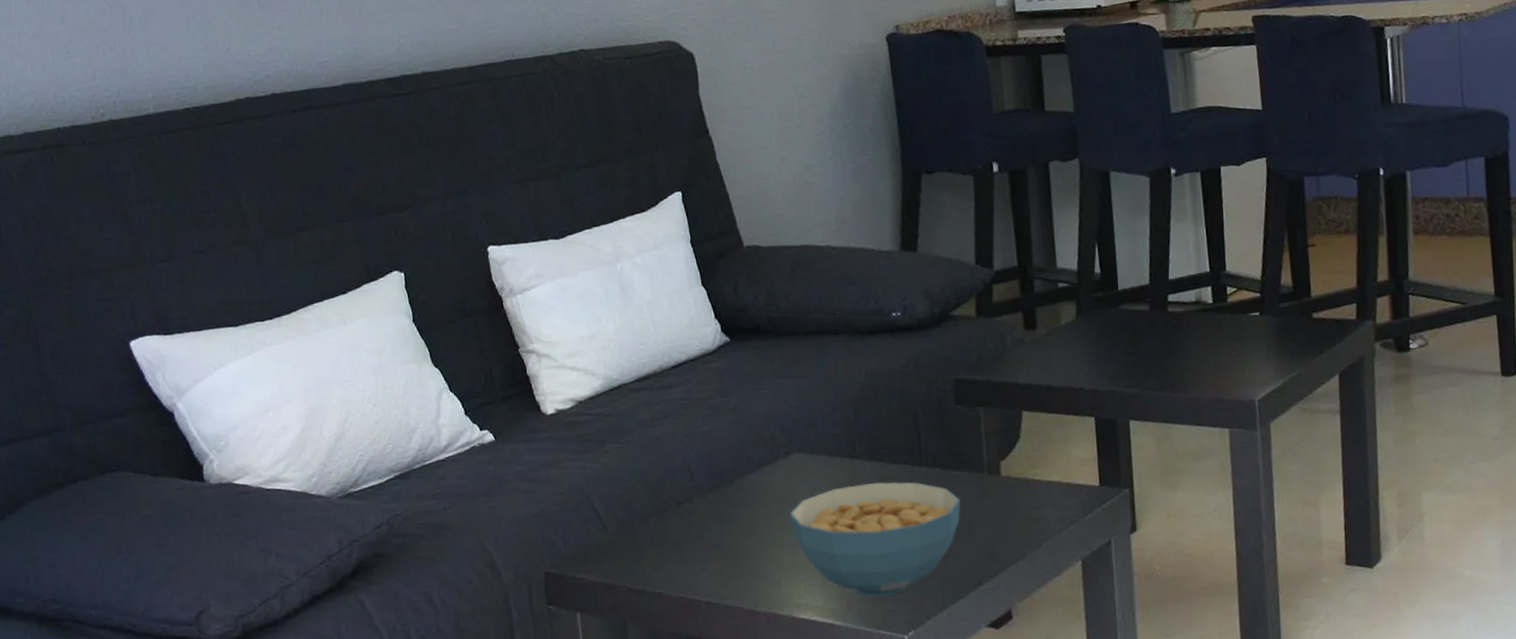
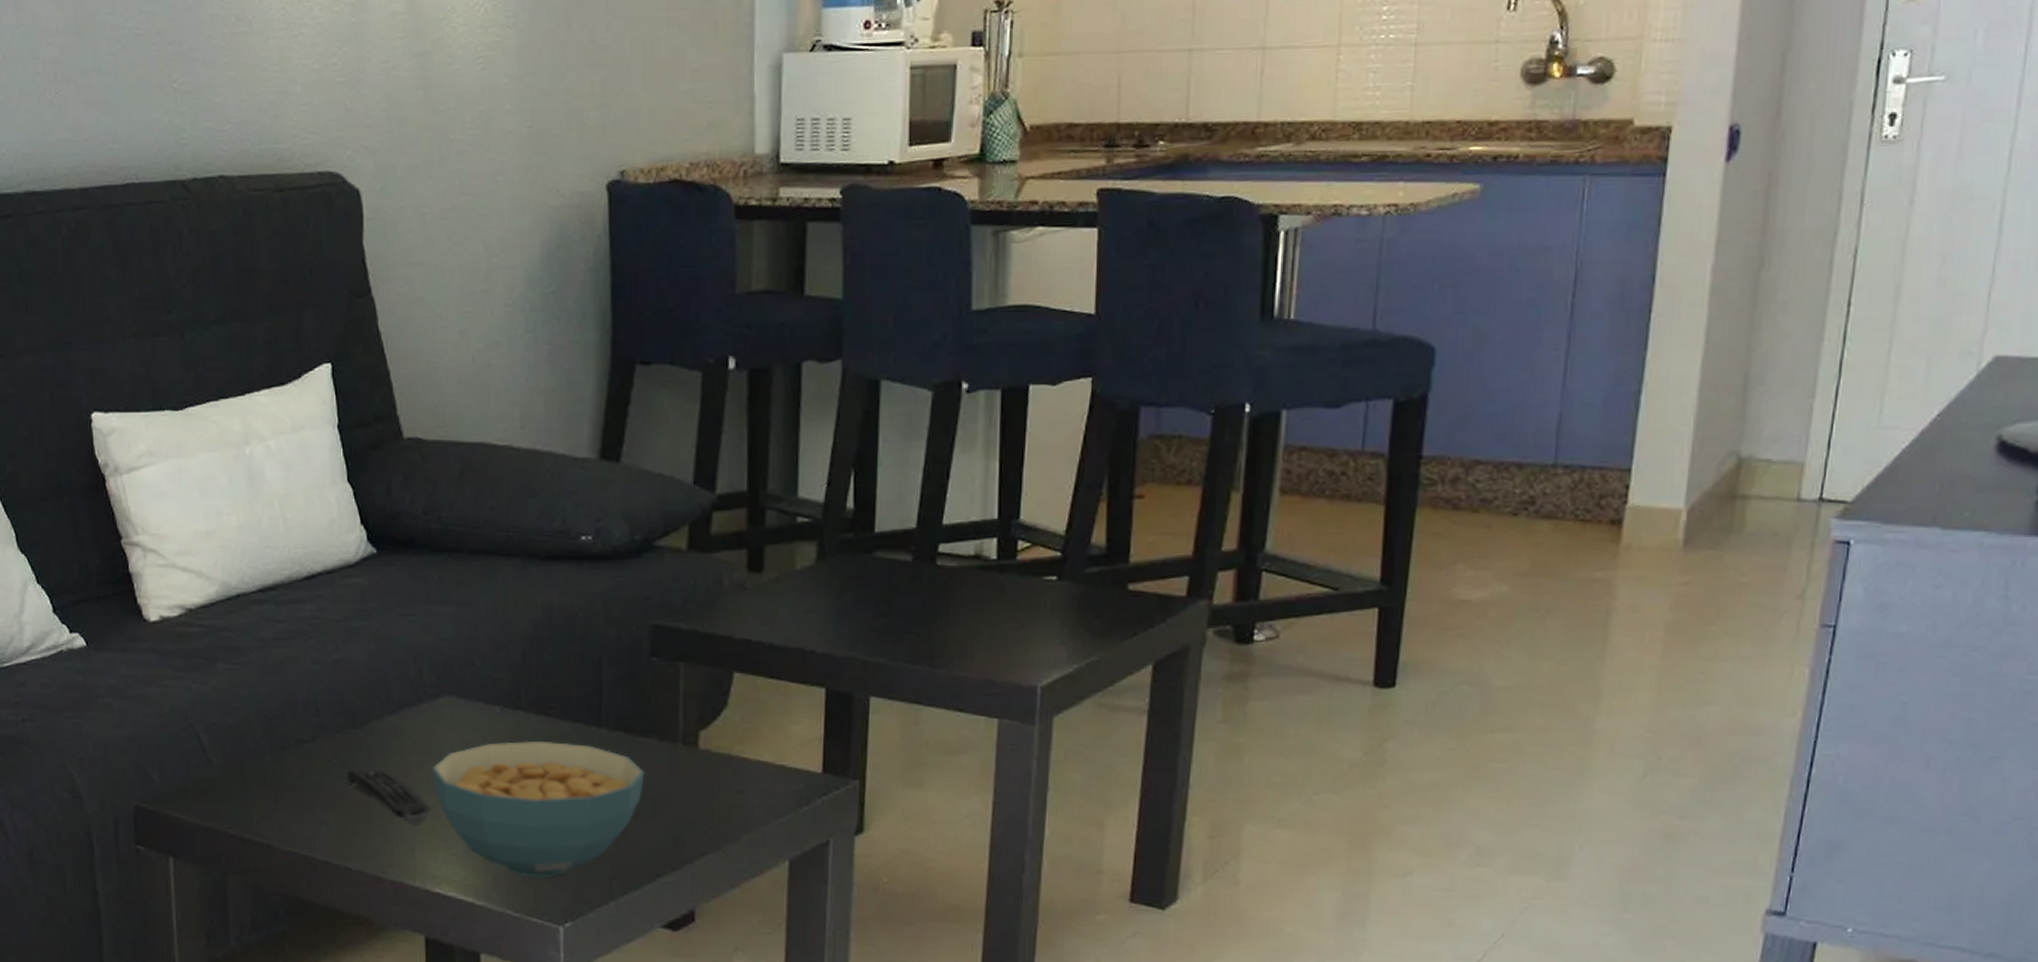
remote control: none [720,518,791,563] -> present [346,767,431,824]

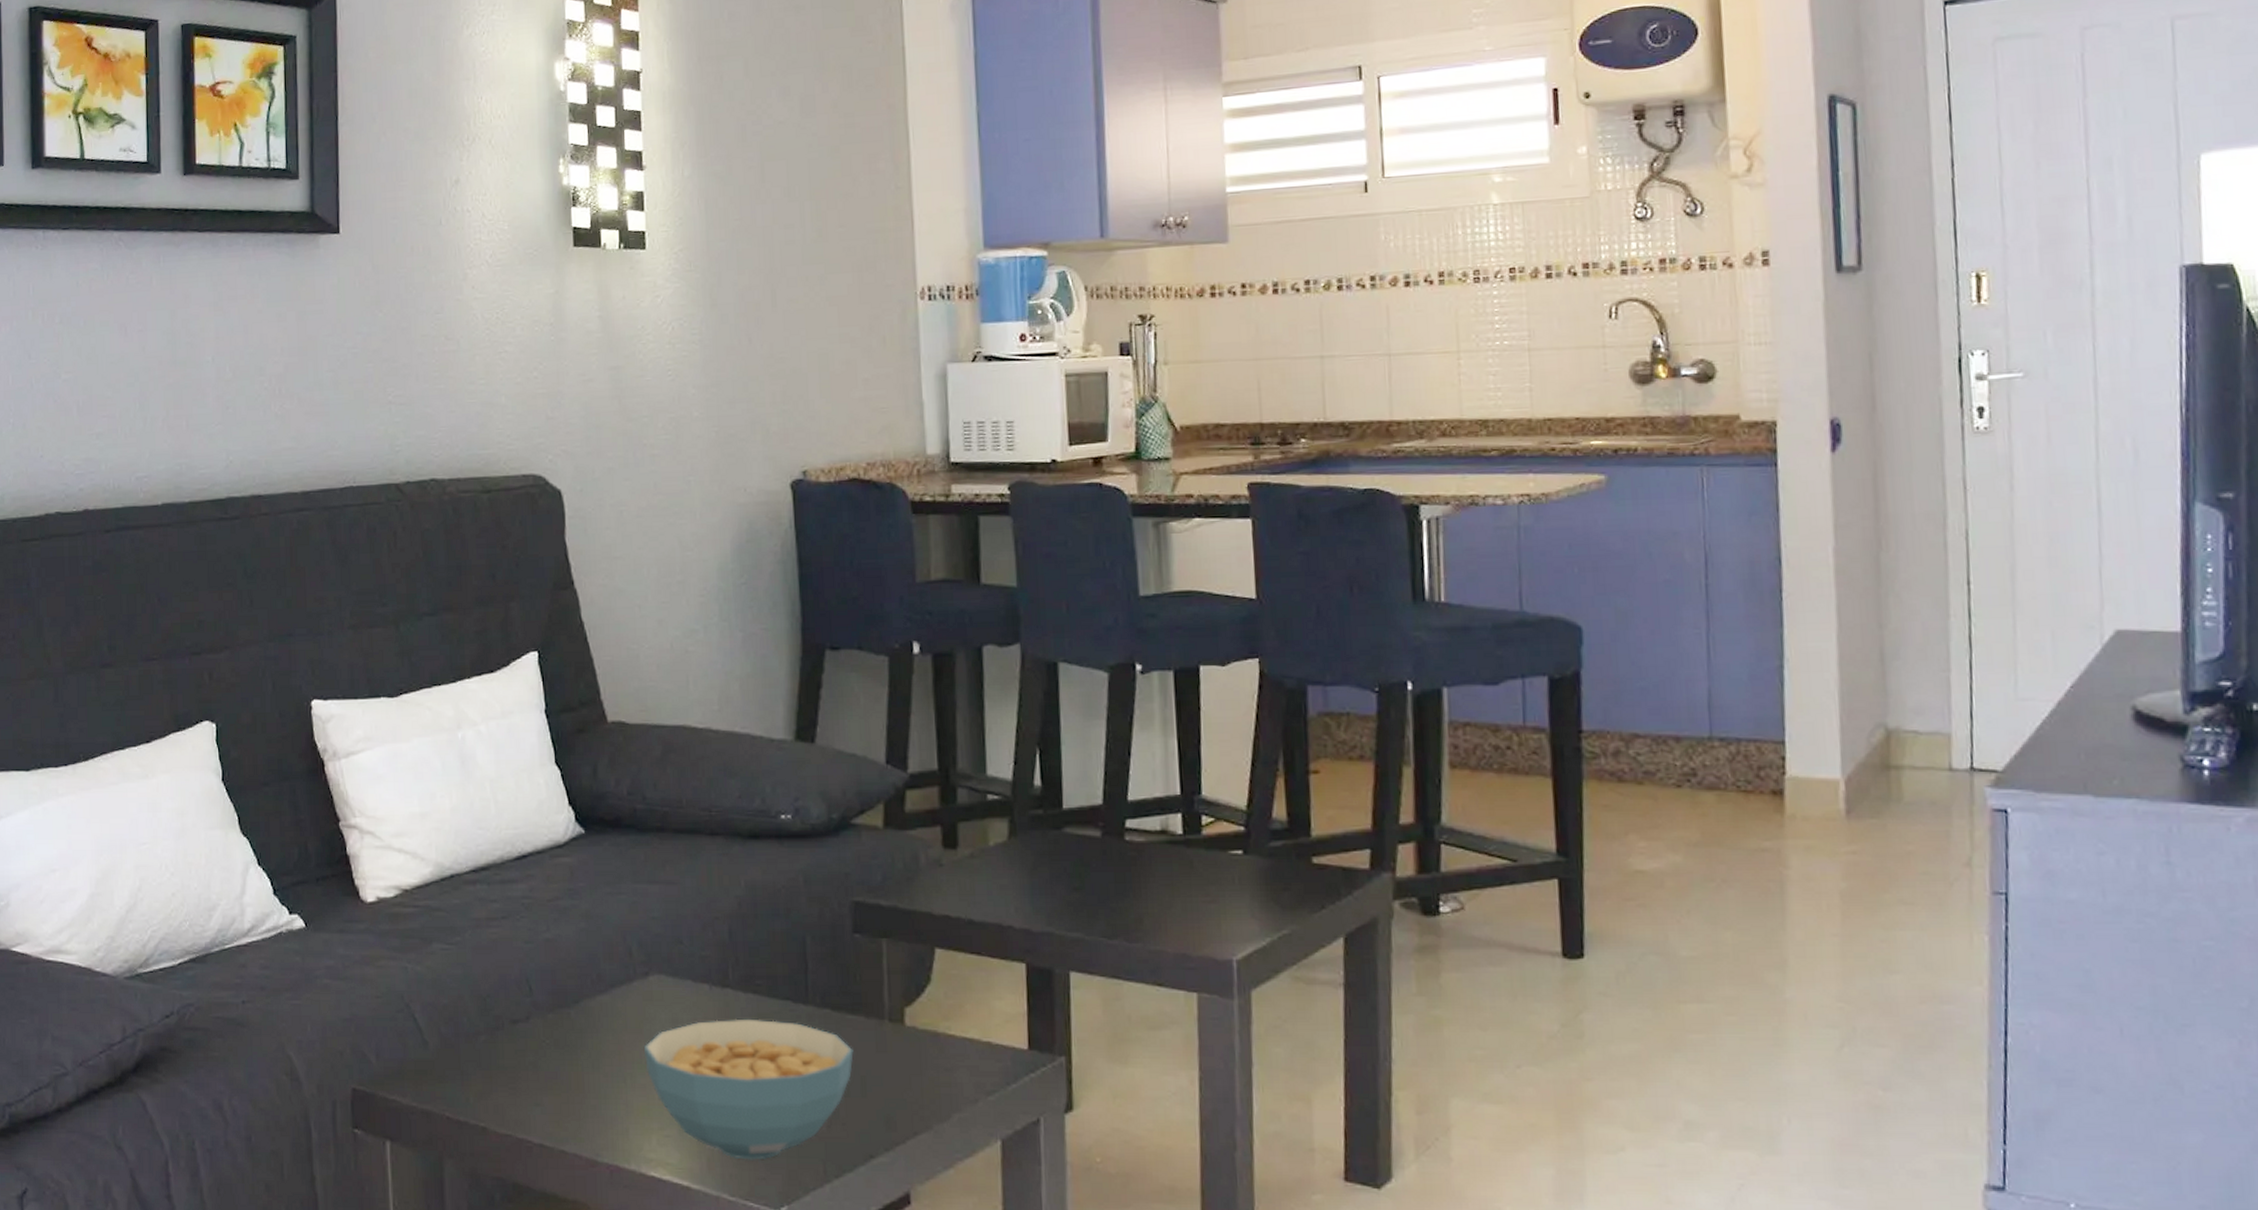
remote control: present [346,767,431,824] -> none [560,1047,644,1105]

